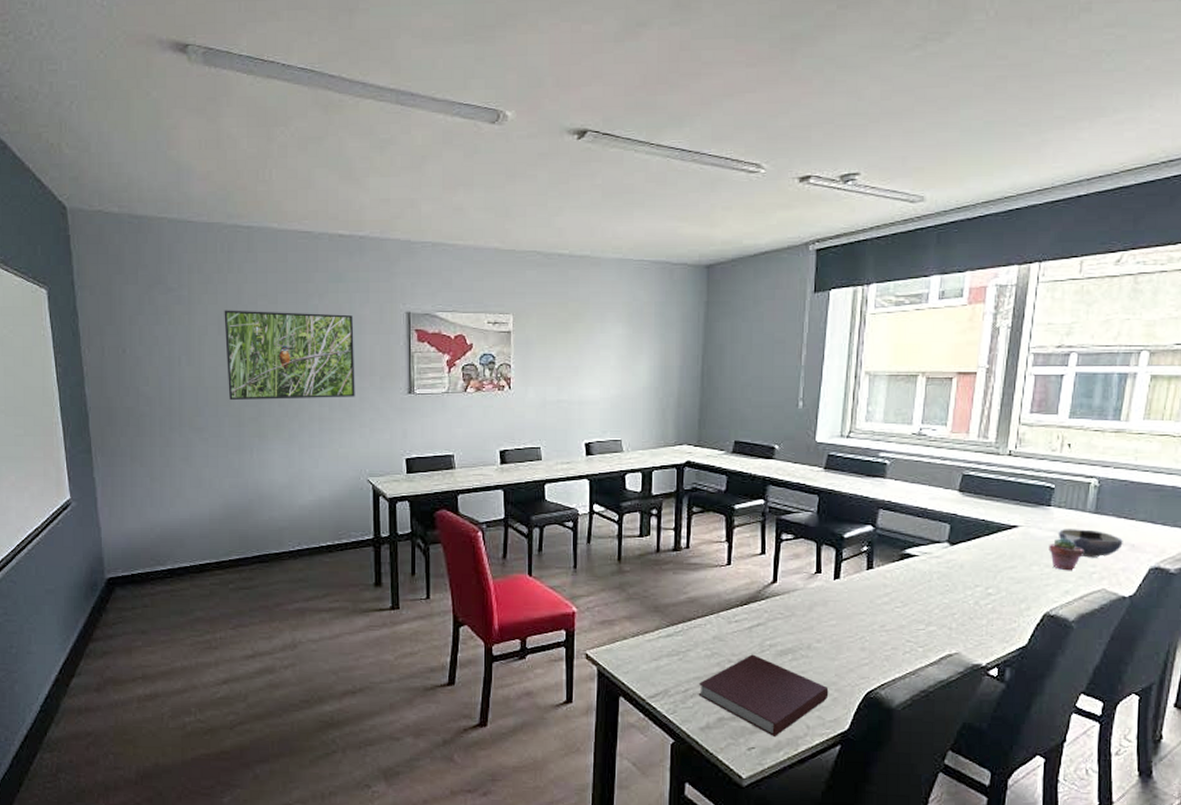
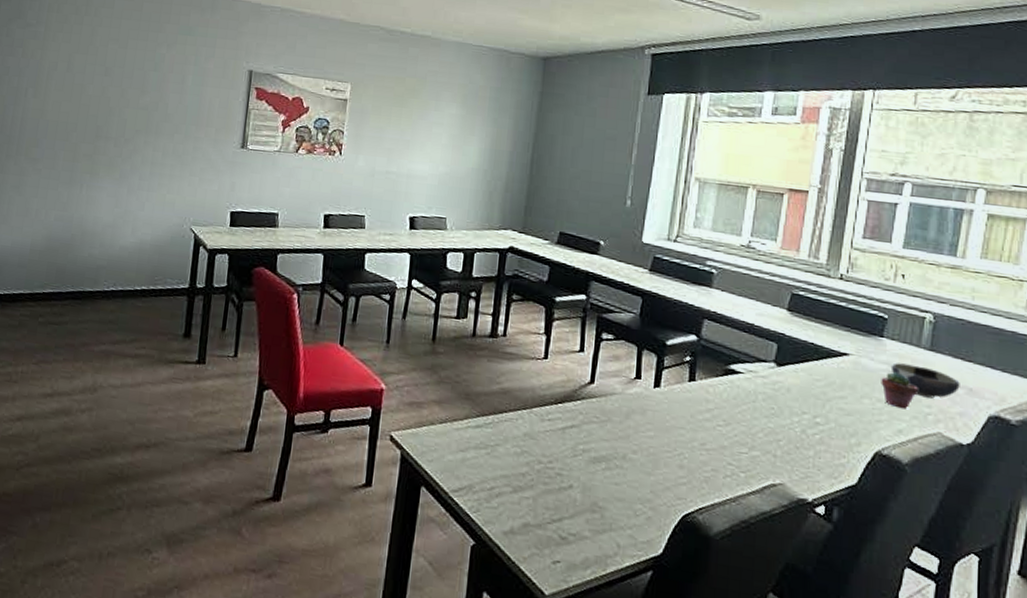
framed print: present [224,310,355,401] -> none [68,49,197,146]
notebook: present [698,654,829,736] -> none [504,457,643,552]

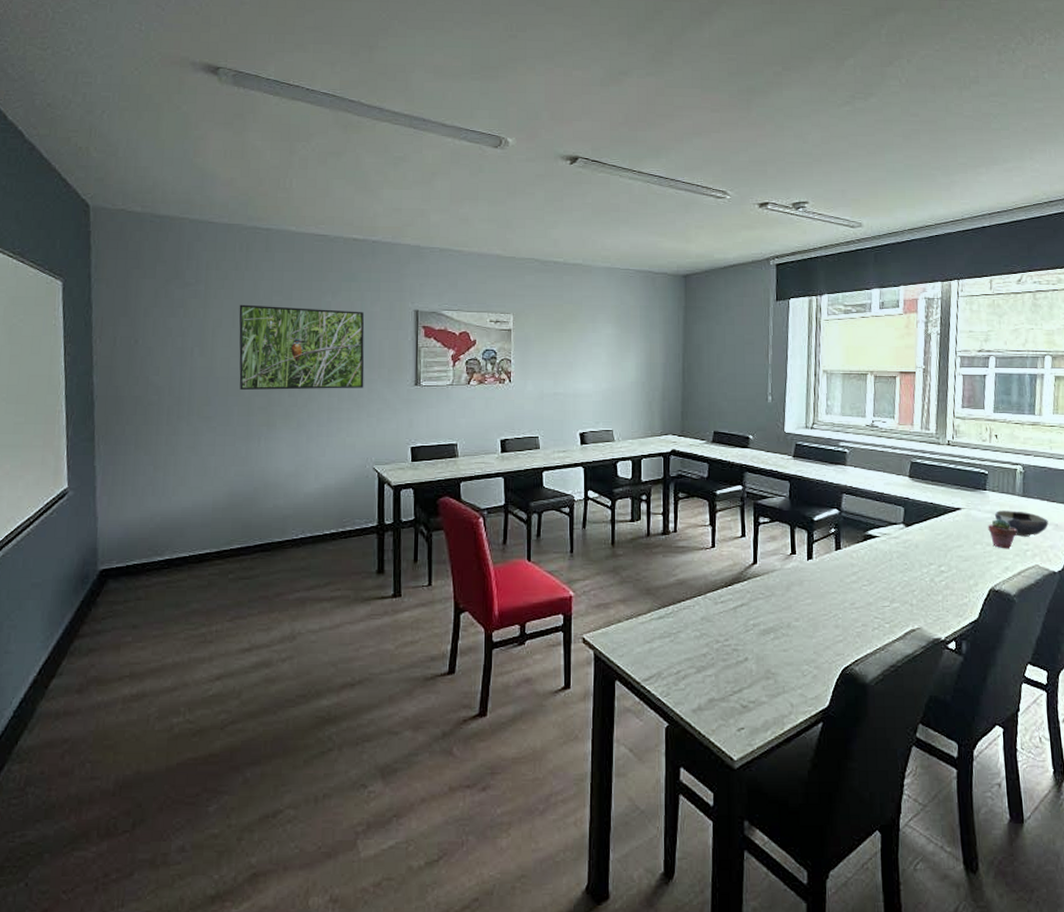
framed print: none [68,49,197,146] -> present [239,304,365,391]

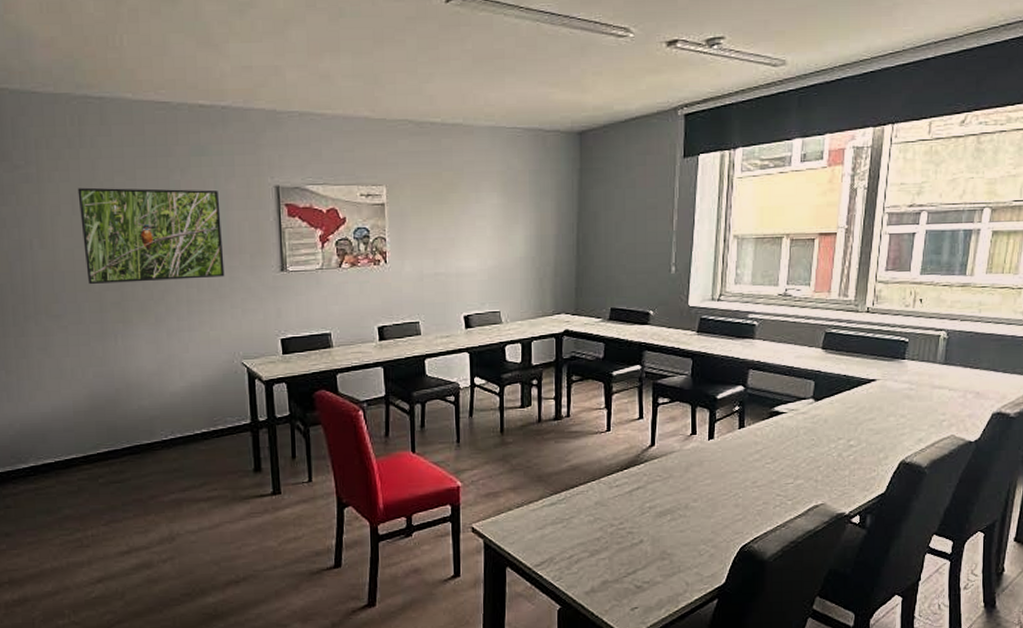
potted succulent: present [988,518,1017,549] -> none [903,388,934,420]
bowl: present [994,511,1049,537] -> none [911,379,969,407]

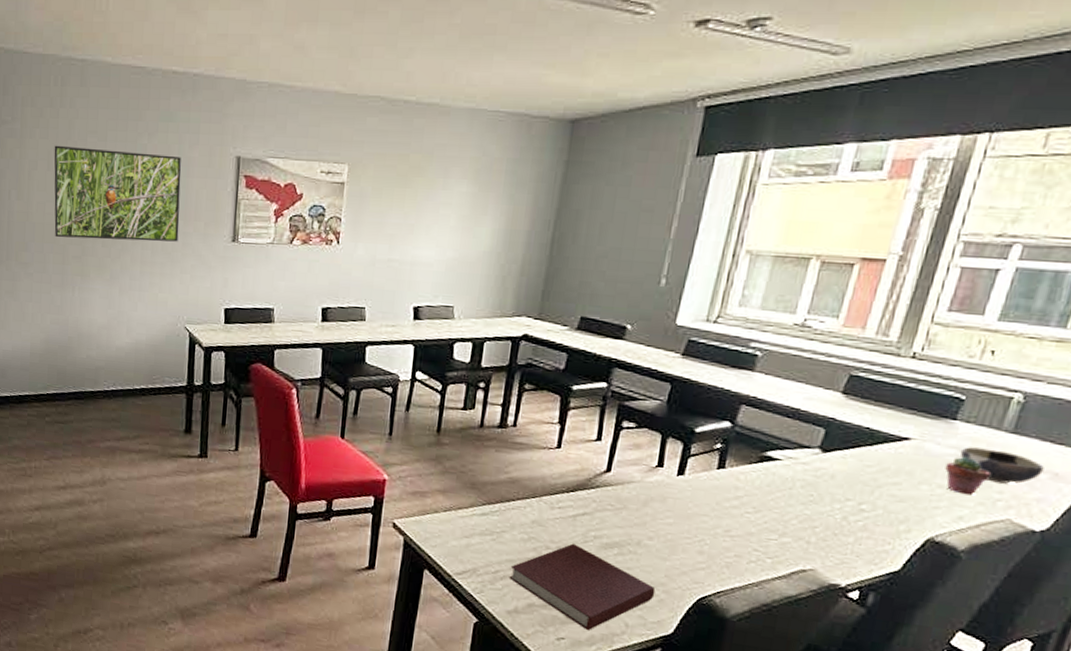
notebook: none [582,517,706,595] -> present [509,543,656,630]
potted succulent: none [903,388,934,420] -> present [945,456,990,496]
bowl: none [911,379,969,407] -> present [959,446,1044,484]

